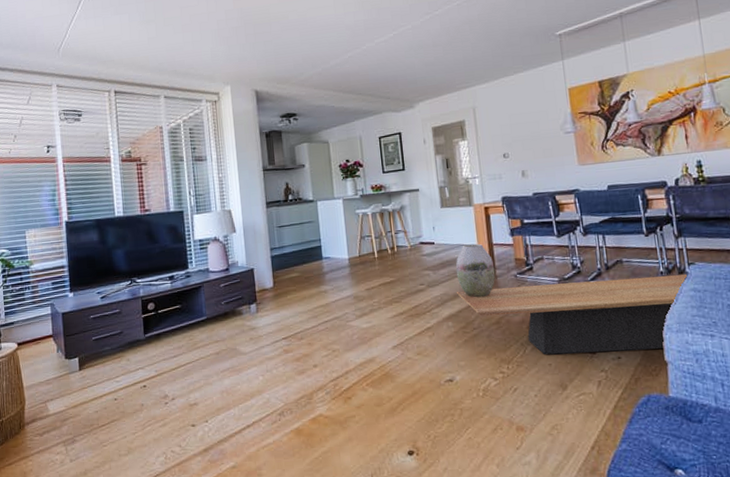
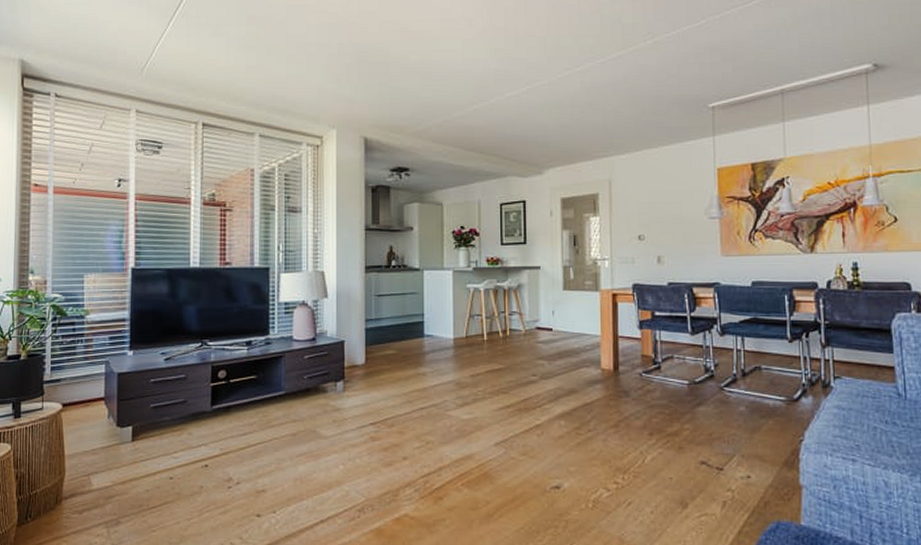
vase: present [455,243,496,298] -> none [574,334,619,396]
coffee table: present [456,274,687,355] -> none [572,386,831,471]

